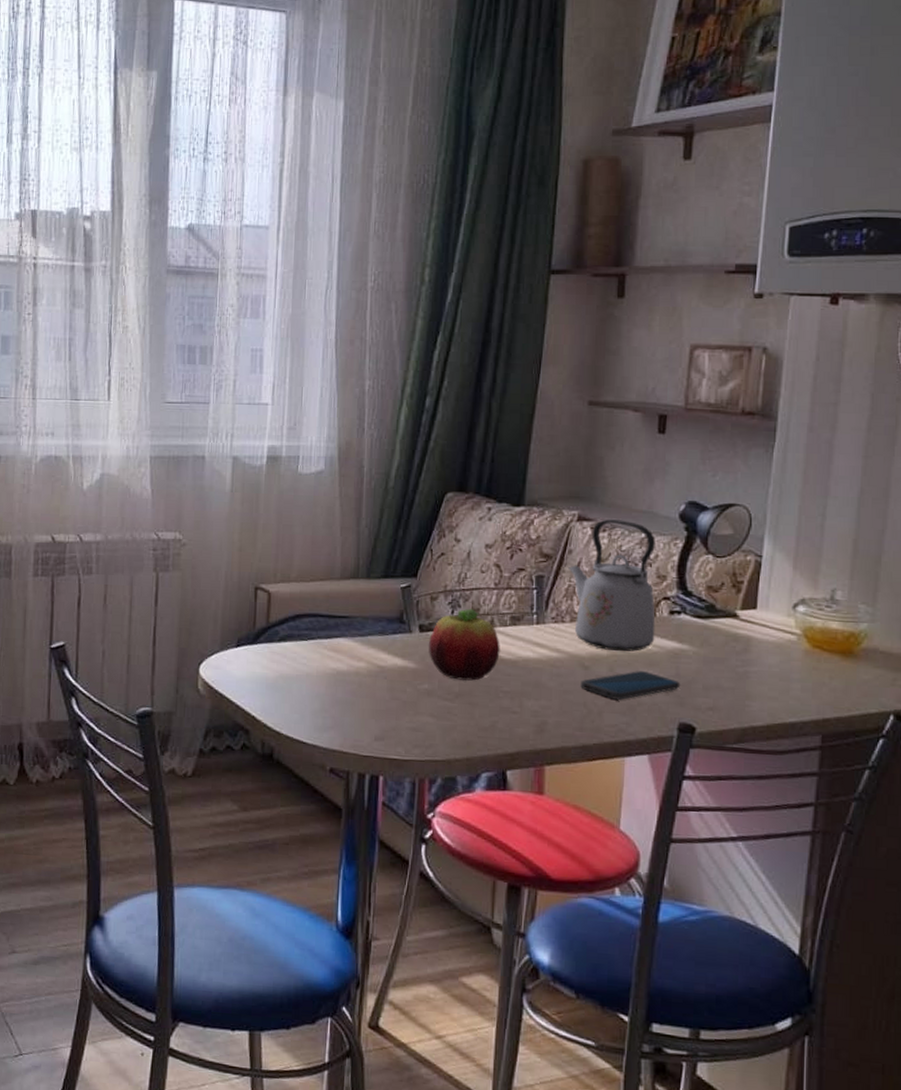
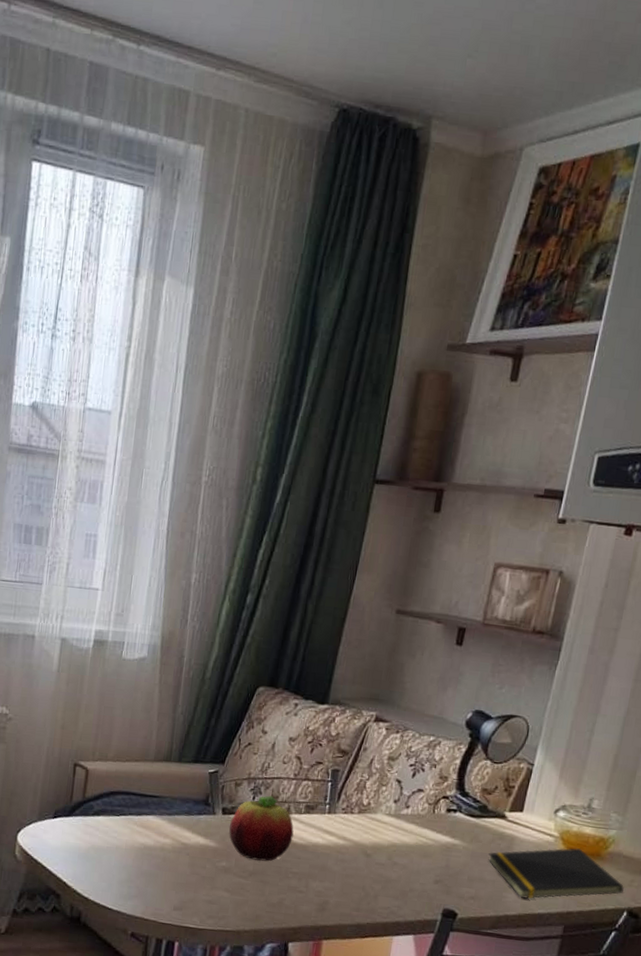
kettle: present [568,519,656,652] -> none [361,721,442,844]
smartphone: present [580,671,681,701] -> none [361,860,449,886]
notepad: none [723,646,886,706] -> present [488,848,624,899]

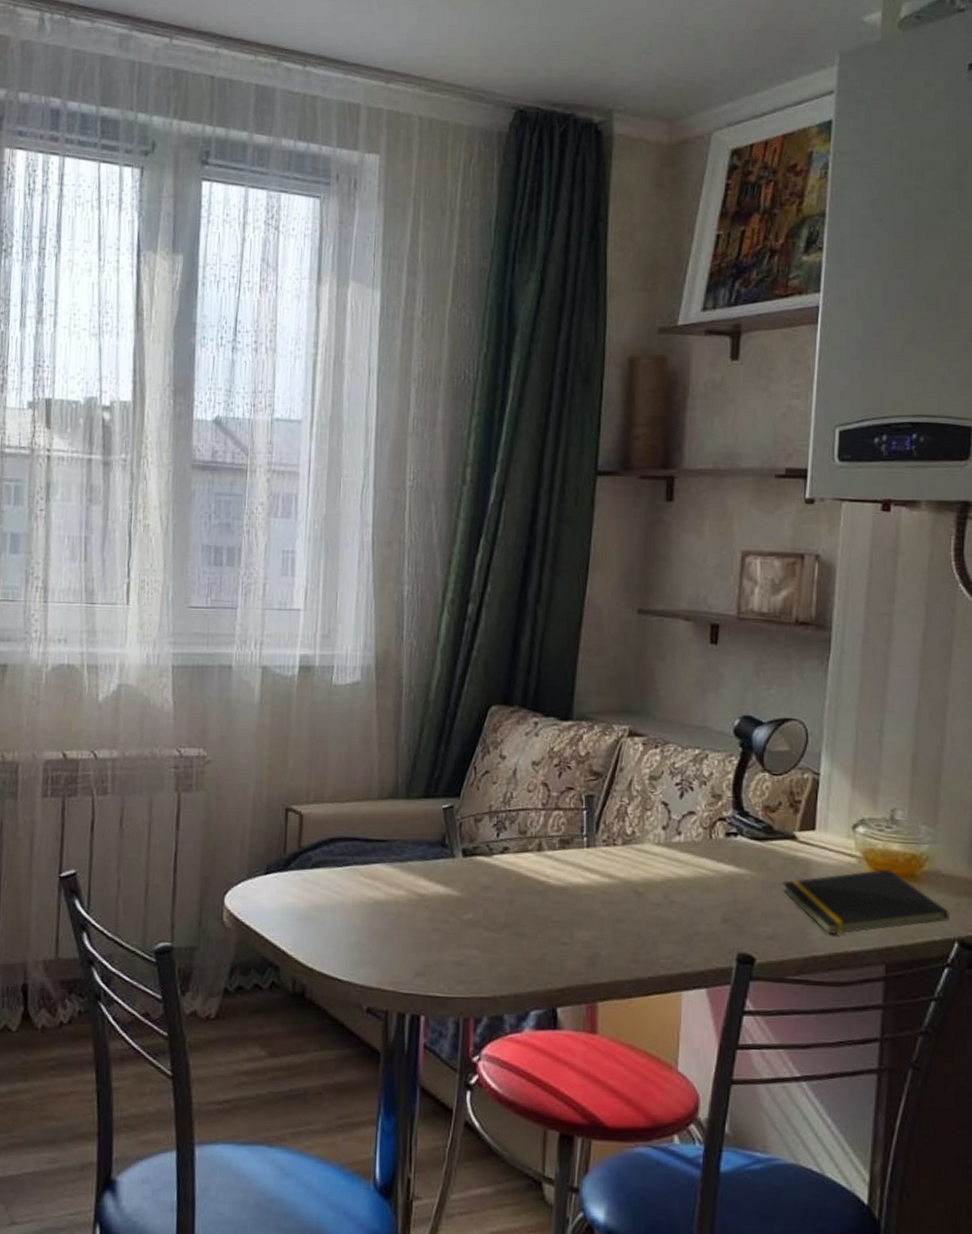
fruit: present [229,795,294,862] -> none [472,830,549,910]

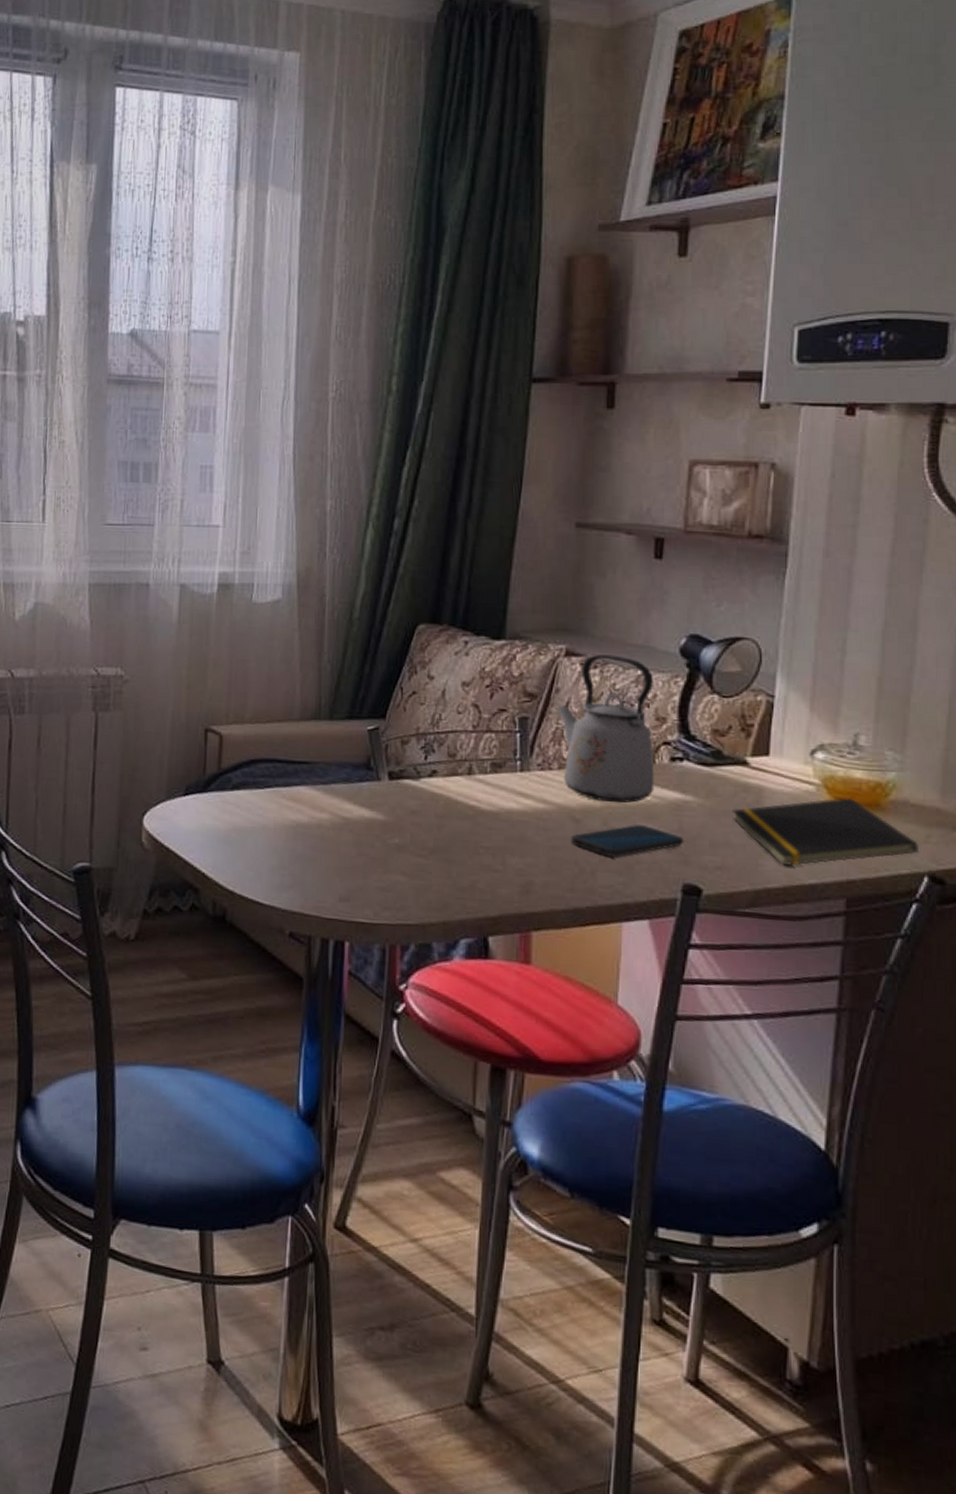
kettle: none [619,734,711,877] -> present [555,654,655,804]
smartphone: none [634,897,739,930] -> present [571,825,684,858]

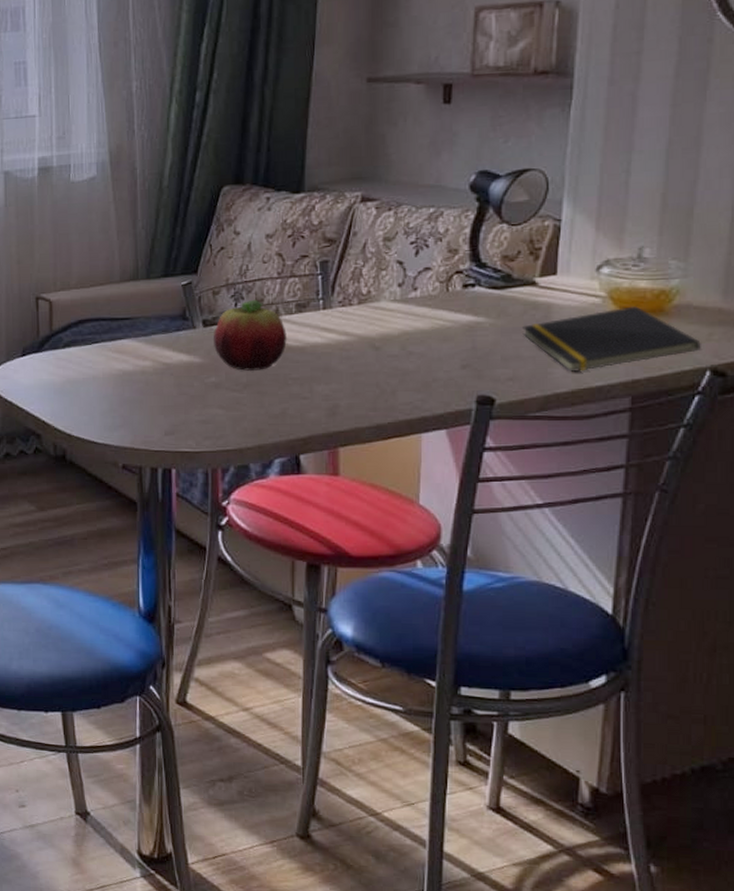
fruit: none [398,753,480,835] -> present [213,299,287,371]
kettle: present [555,654,655,804] -> none [353,196,448,330]
smartphone: present [571,825,684,858] -> none [372,347,478,379]

